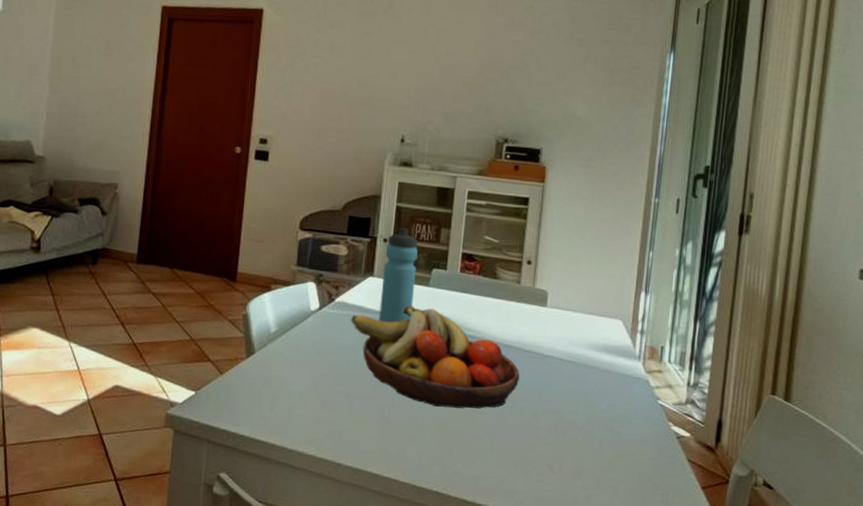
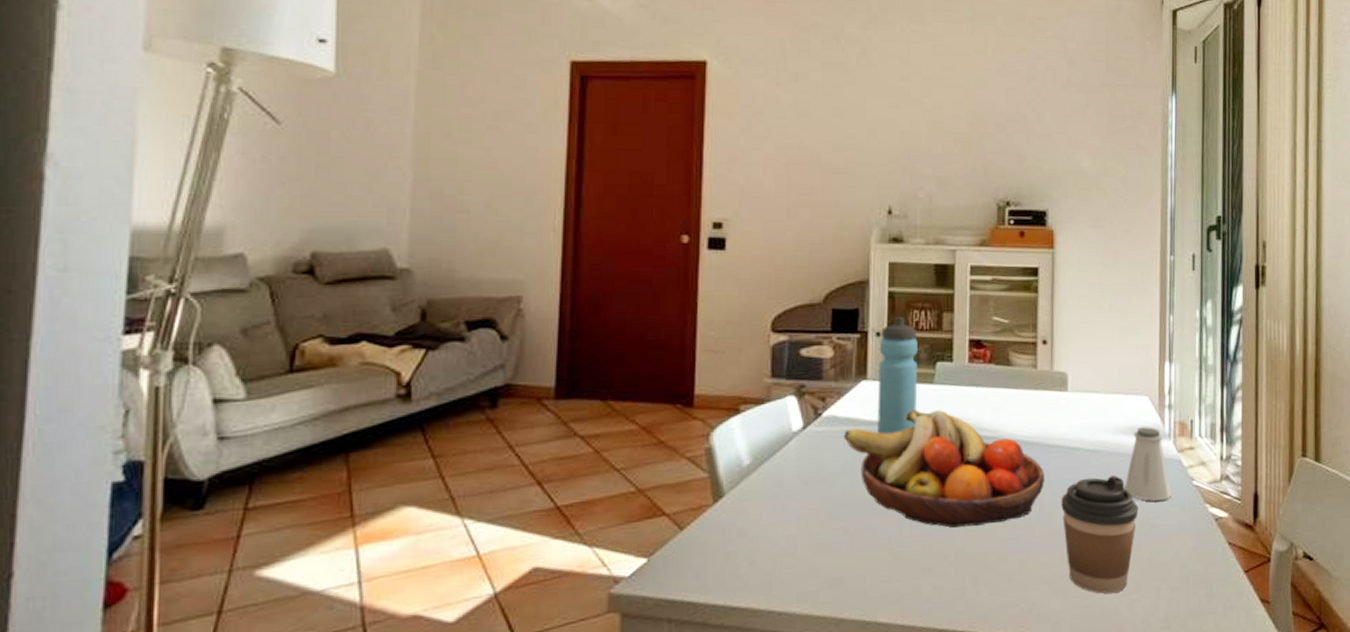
coffee cup: none [532,383,604,484] -> present [1061,474,1139,594]
saltshaker: none [591,345,637,413] -> present [1124,426,1171,501]

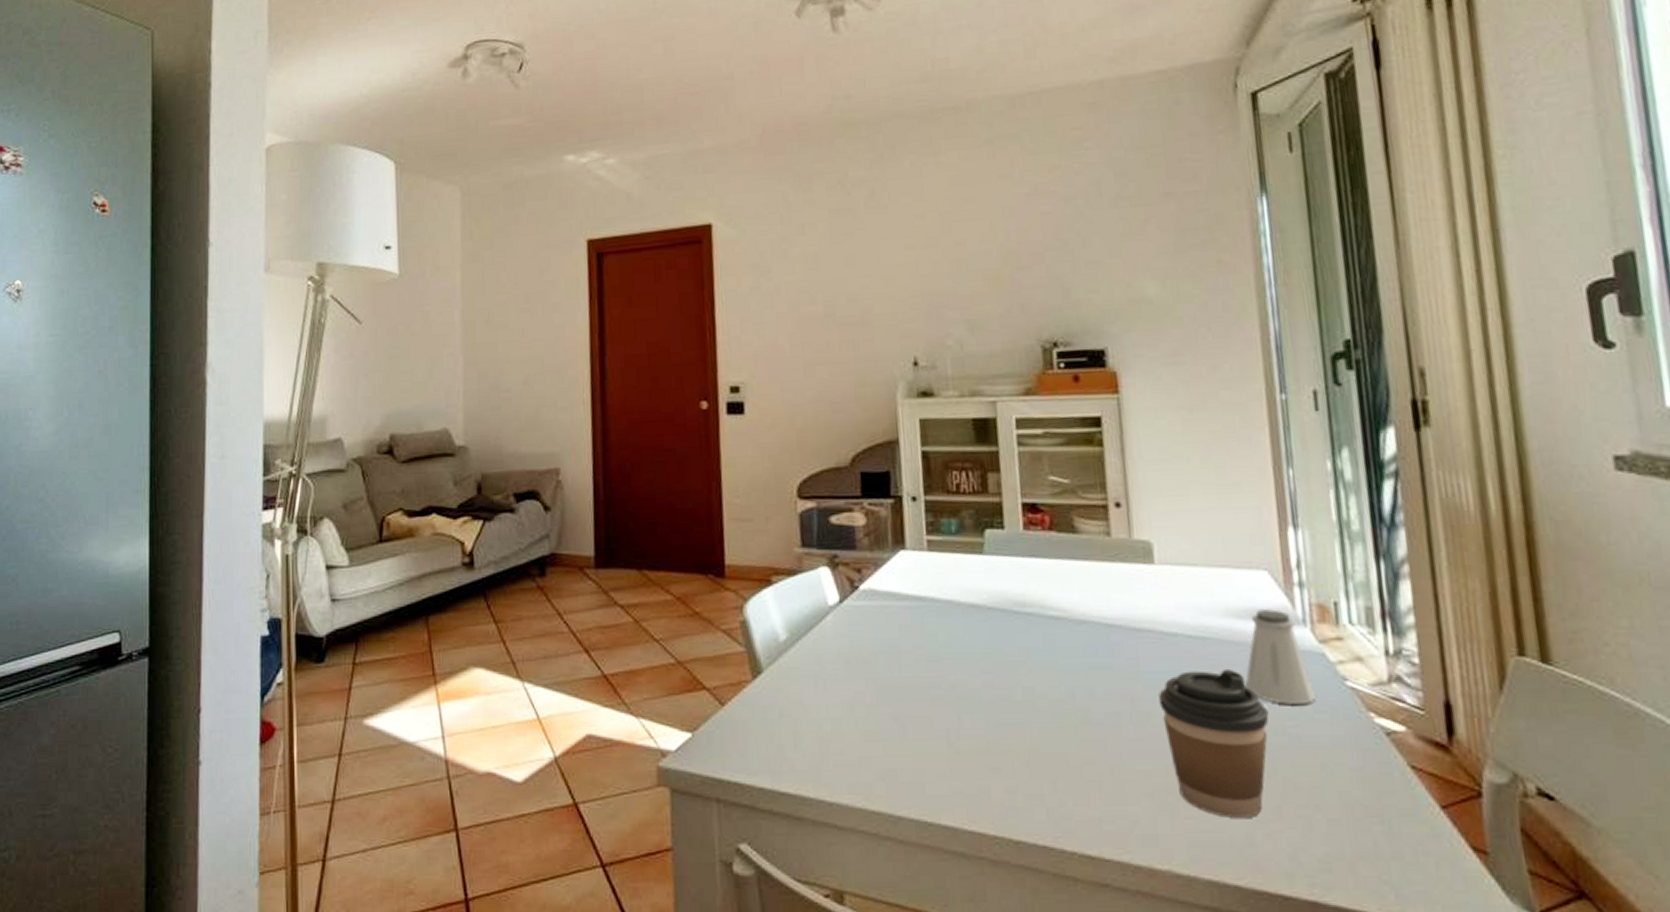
fruit bowl: present [843,410,1044,528] -> none [884,584,1135,722]
water bottle: present [877,316,918,435] -> none [916,478,966,611]

